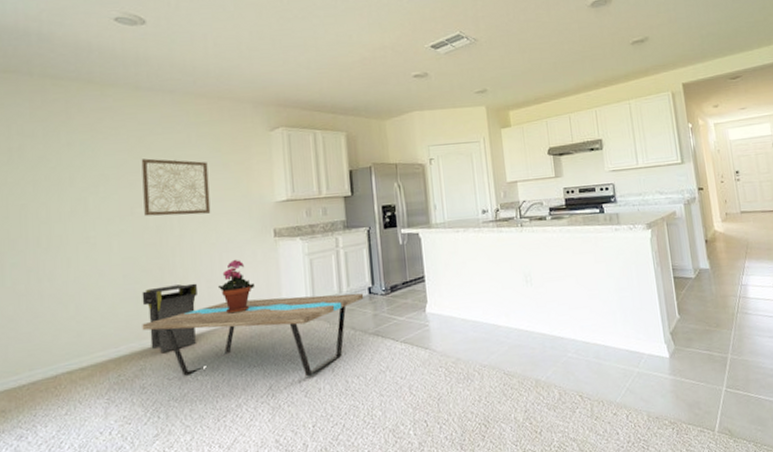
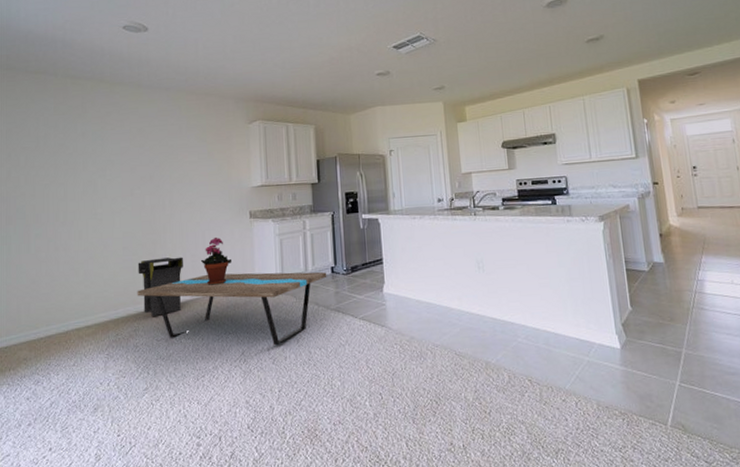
wall art: present [141,158,211,217] -> none [141,147,197,197]

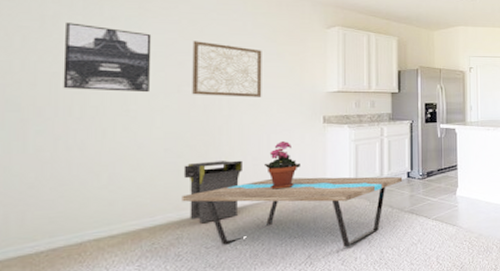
wall art: none [52,141,111,198] -> present [63,22,152,93]
wall art: none [141,147,197,197] -> present [192,41,262,97]

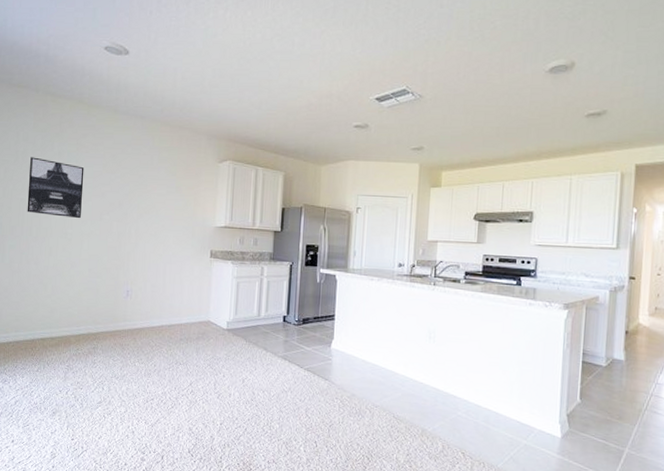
coffee table: present [182,176,403,247] -> none [98,305,279,382]
side table: present [183,160,242,224] -> none [100,283,143,338]
wall art: present [192,41,262,97] -> none [110,174,164,228]
potted plant: present [263,140,302,190] -> none [159,271,190,317]

